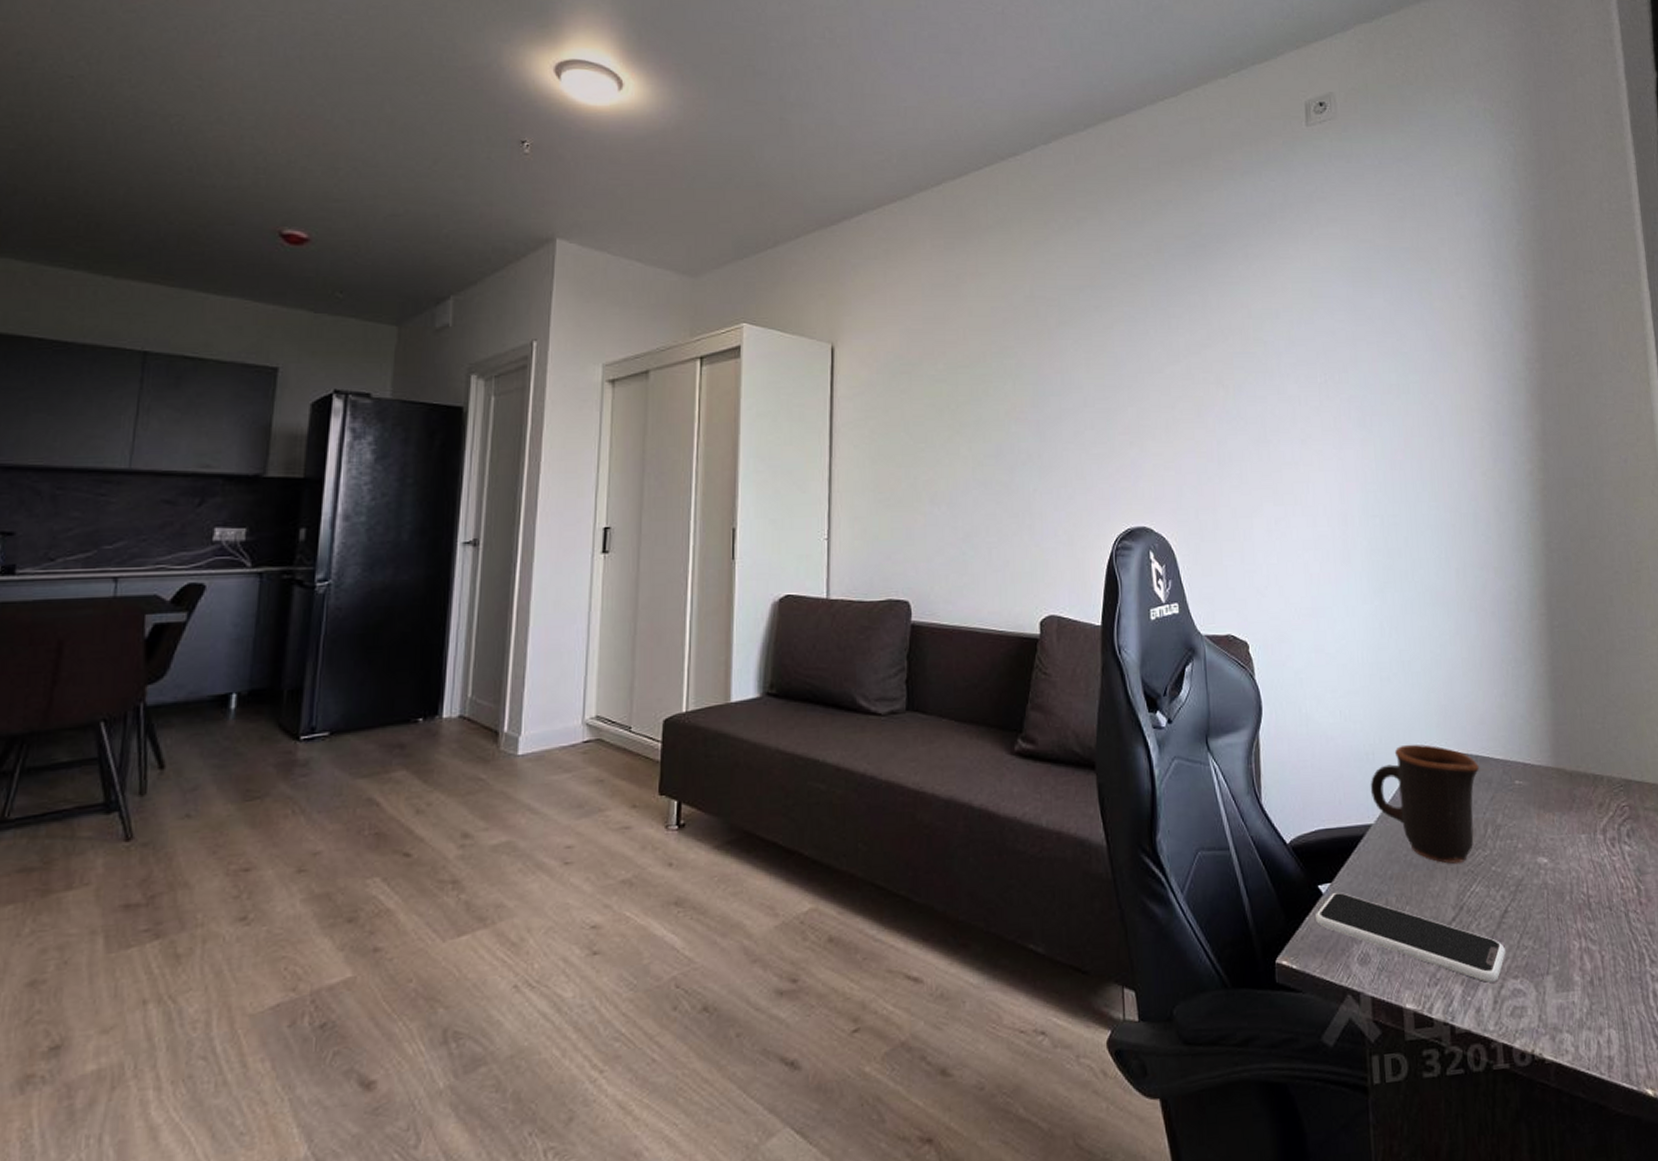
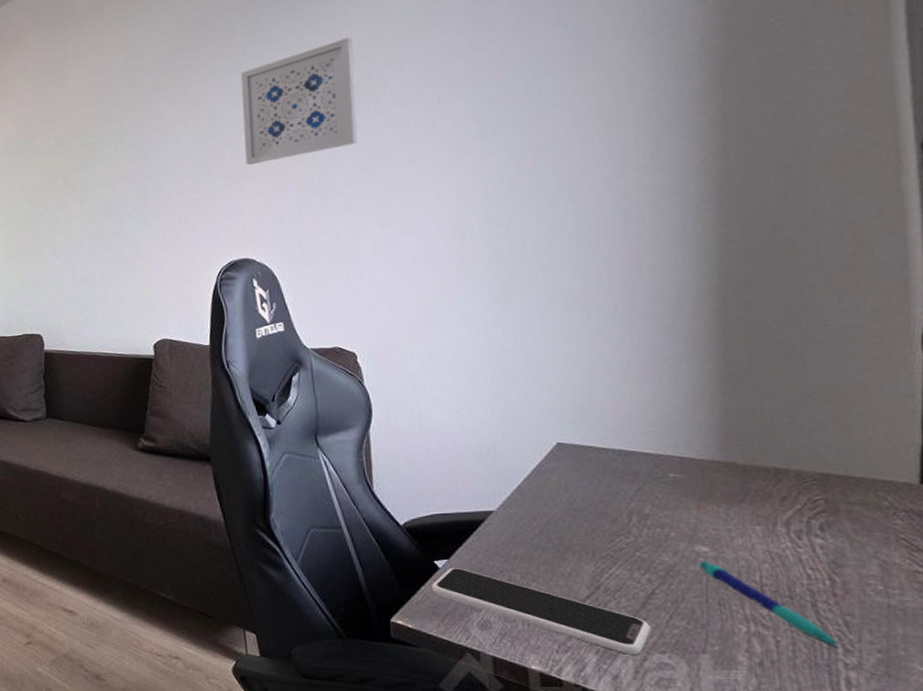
wall art: none [1146,306,1255,424] -> present [240,37,358,166]
mug: present [1370,744,1479,864] -> none [491,439,623,548]
pen: none [1540,873,1648,959] -> present [698,561,841,647]

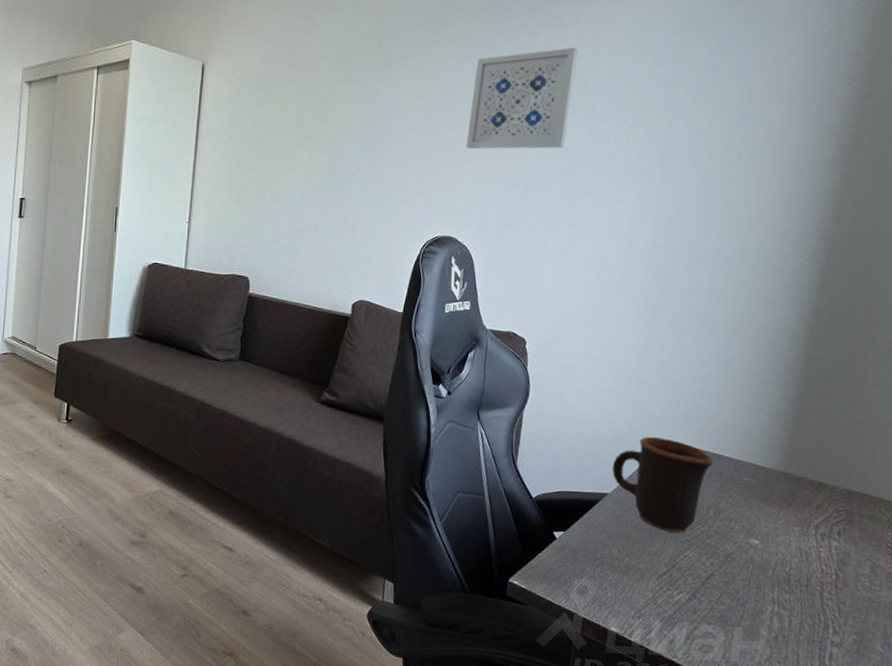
smartphone: present [432,567,651,654] -> none [547,538,705,624]
mug: none [491,439,623,548] -> present [612,436,713,533]
pen: present [698,561,841,647] -> none [749,551,832,628]

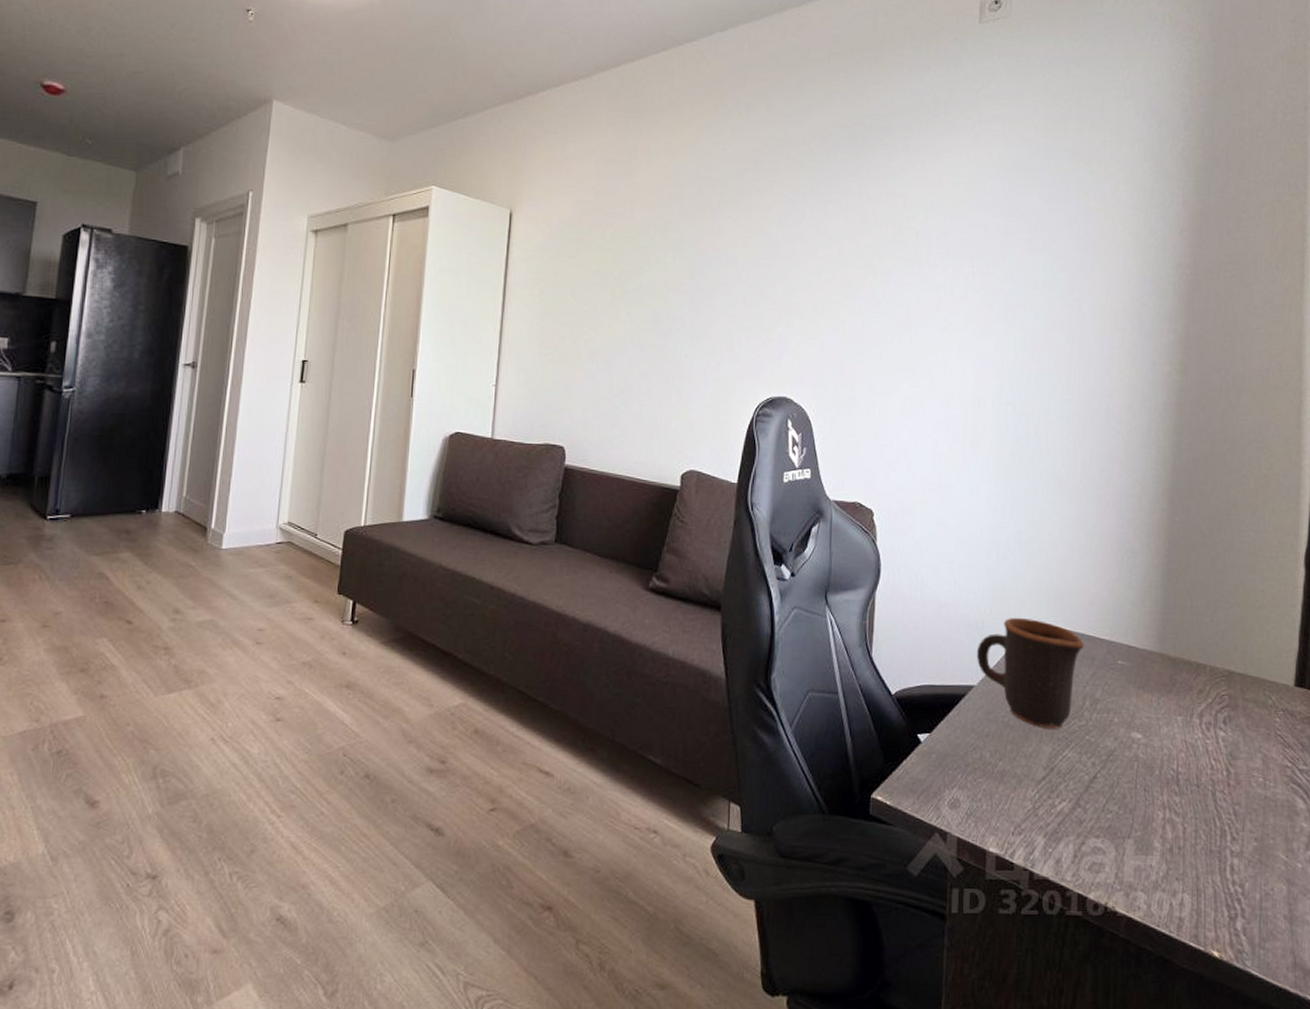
wall art: present [466,47,578,149] -> none [797,196,907,302]

